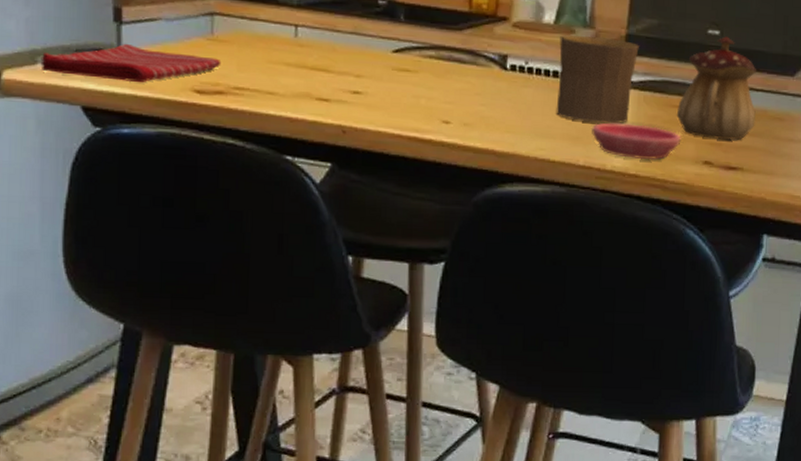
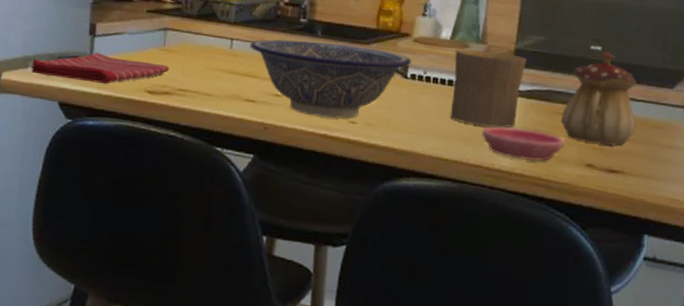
decorative bowl: none [319,25,511,118] -> present [250,39,411,118]

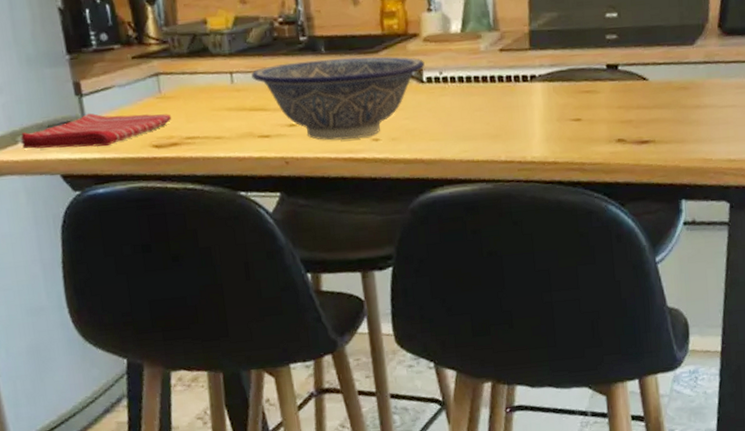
cup: present [450,49,527,128] -> none [468,37,543,120]
saucer: present [482,126,565,161] -> none [509,114,593,147]
teapot: present [560,52,638,146] -> none [585,17,662,117]

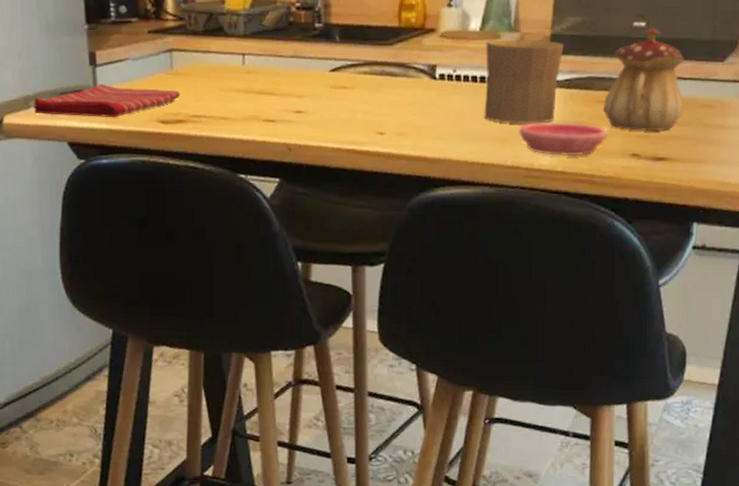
decorative bowl: present [251,56,425,141] -> none [263,47,439,130]
cup: none [468,37,543,120] -> present [484,40,564,124]
saucer: none [509,114,593,147] -> present [519,122,608,157]
teapot: none [585,17,662,117] -> present [602,27,685,131]

